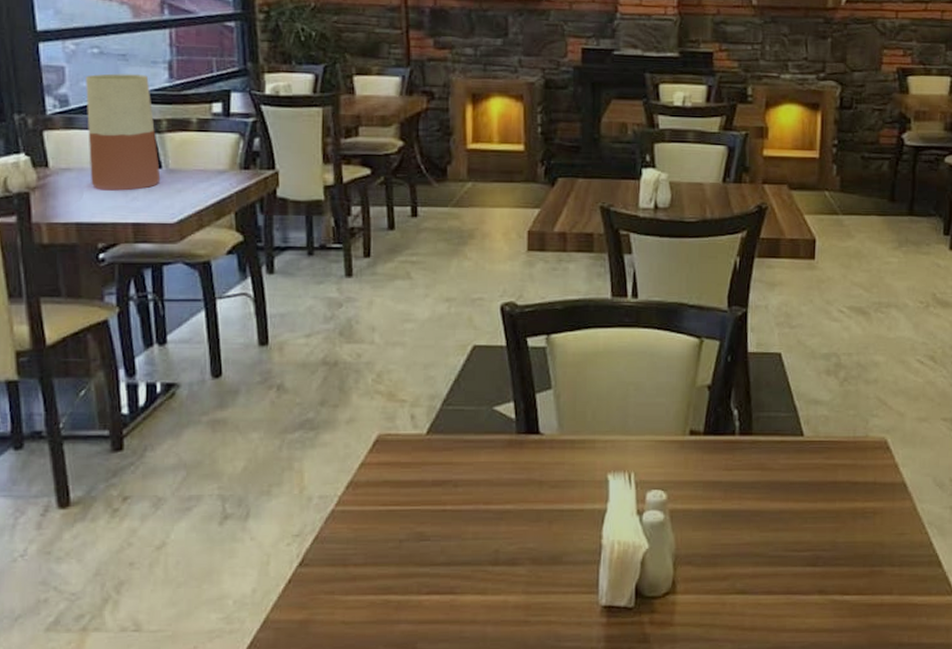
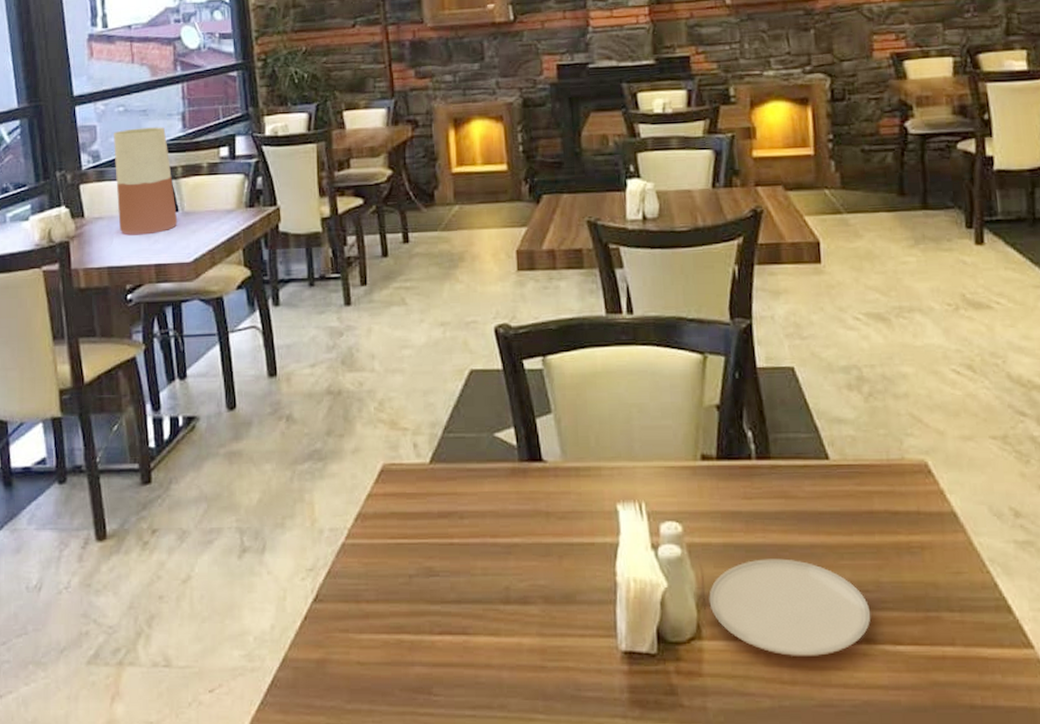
plate: none [685,522,825,607] -> present [709,558,871,657]

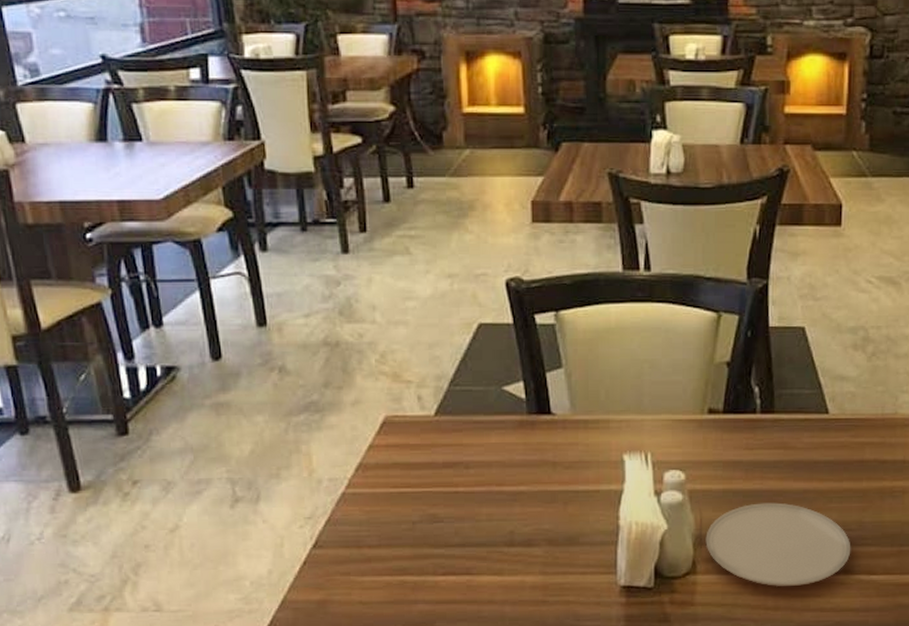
vase: present [114,127,178,236] -> none [55,39,143,166]

